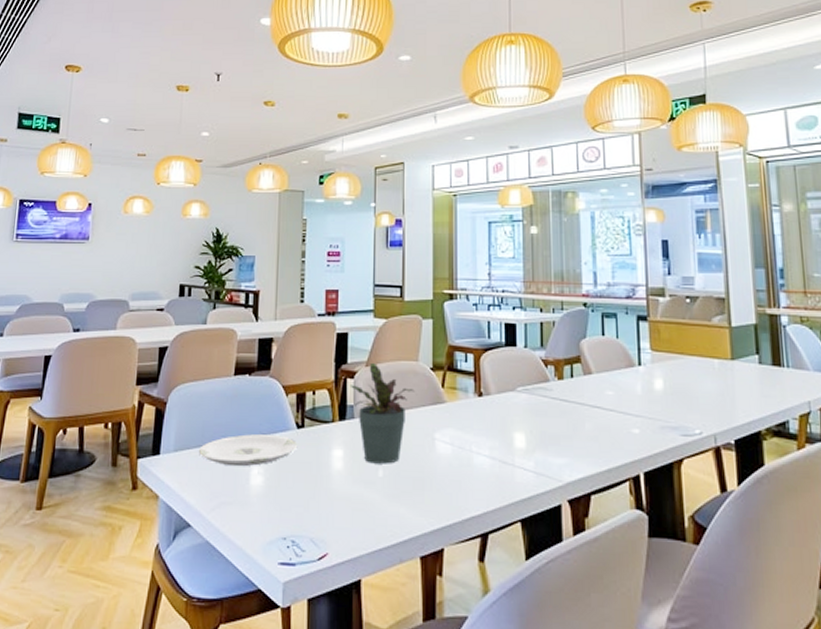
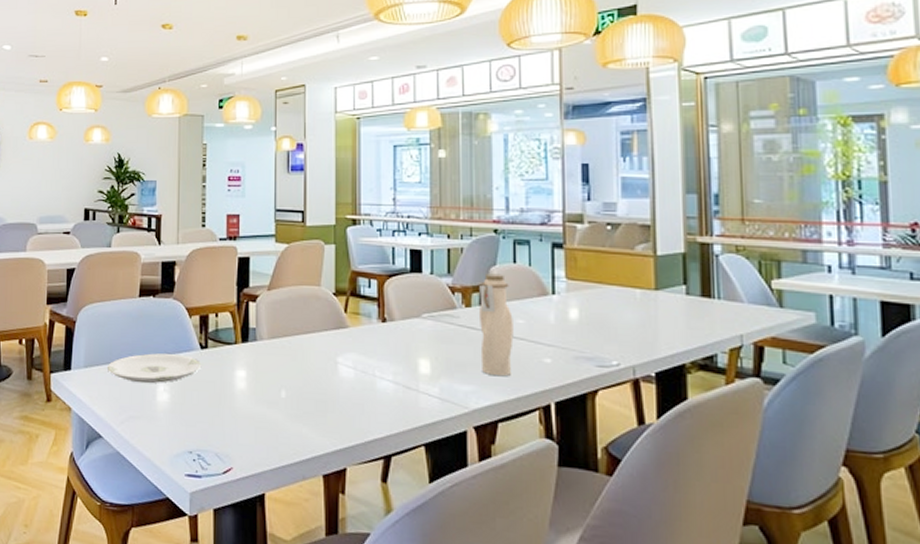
potted plant: present [349,364,415,464] -> none [252,288,317,386]
water bottle: none [571,346,604,449] -> present [479,273,514,377]

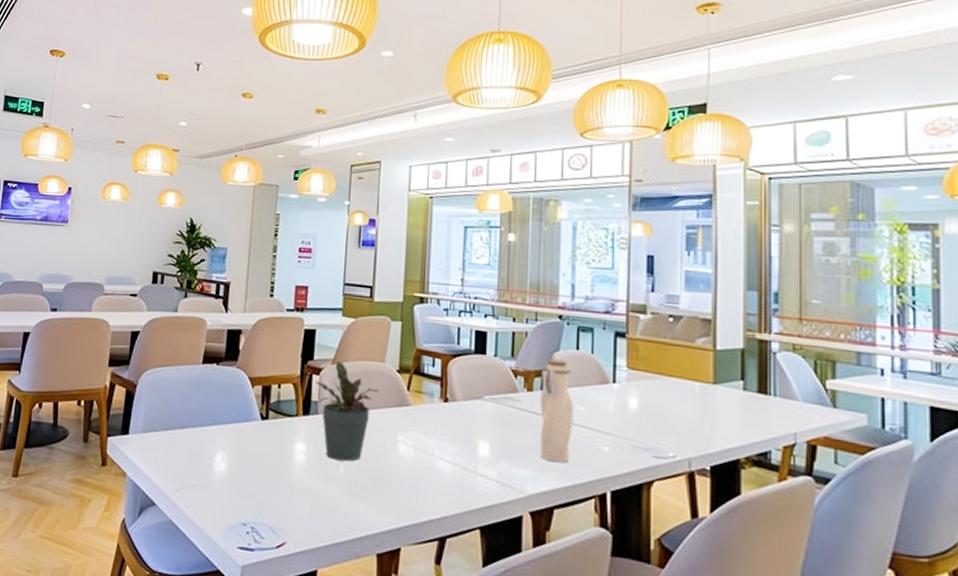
plate: present [106,353,202,384] -> none [165,421,262,453]
potted plant: none [252,288,317,386] -> present [315,361,380,462]

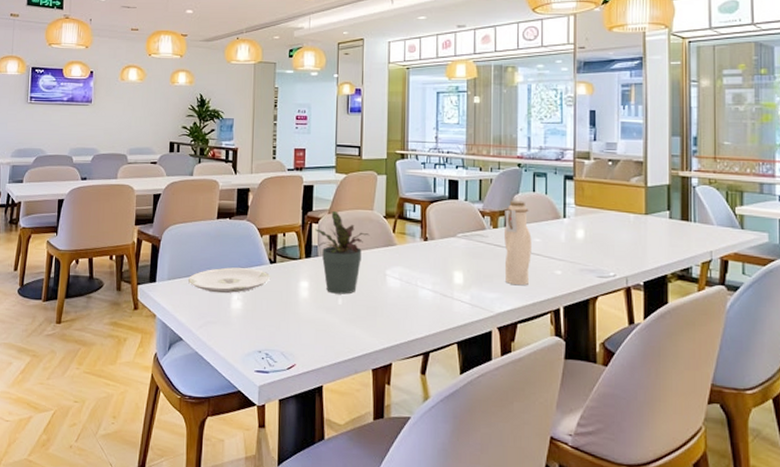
plate: none [165,421,262,453] -> present [187,267,271,294]

